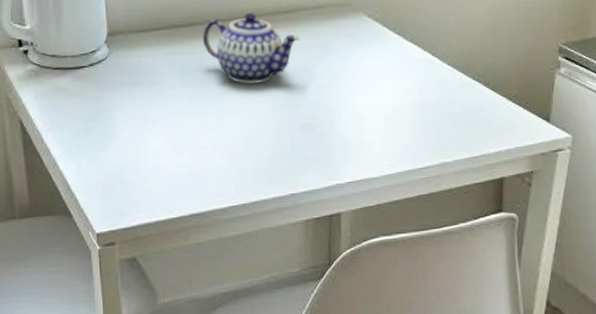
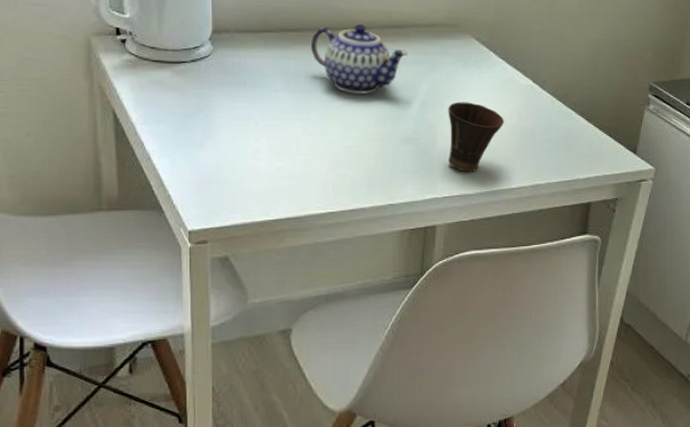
cup: none [344,82,404,155] -> present [448,102,504,172]

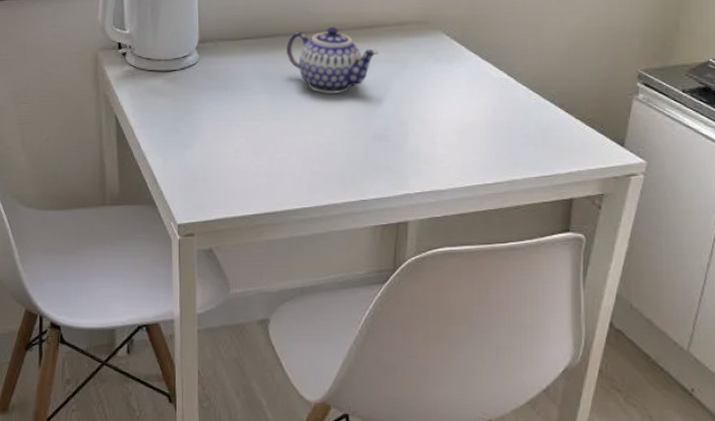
cup: present [448,102,504,172] -> none [419,98,477,168]

